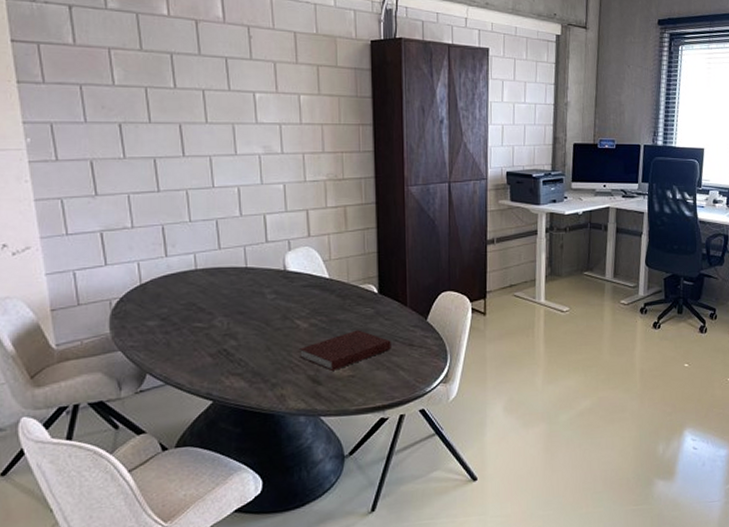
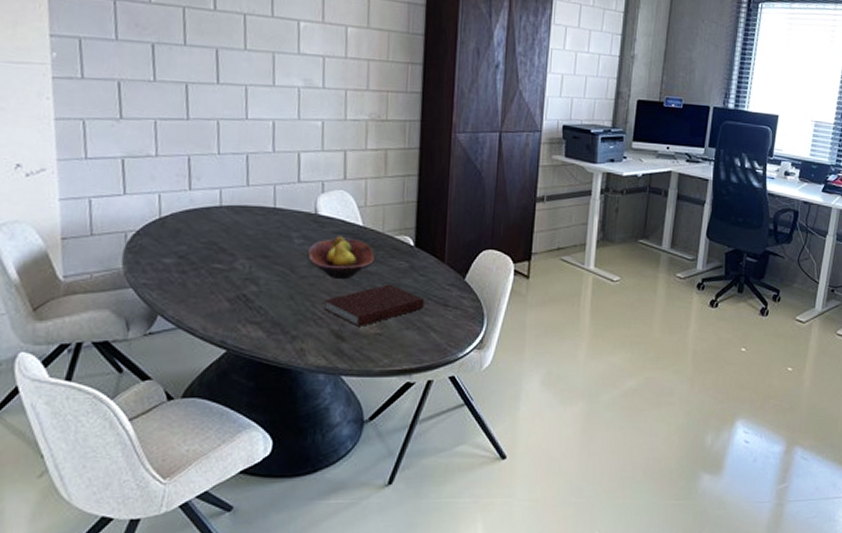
fruit bowl: none [280,289,342,328] -> present [307,236,374,279]

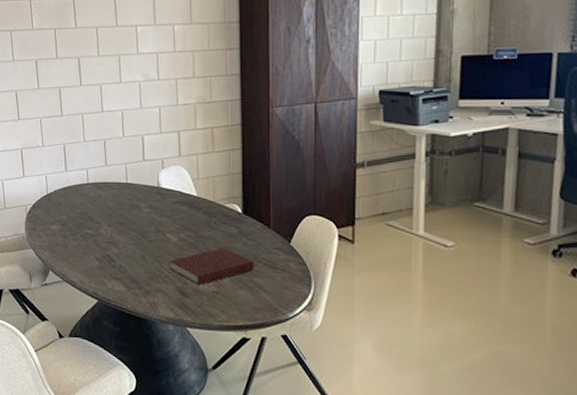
fruit bowl: present [307,236,374,279] -> none [154,205,208,243]

